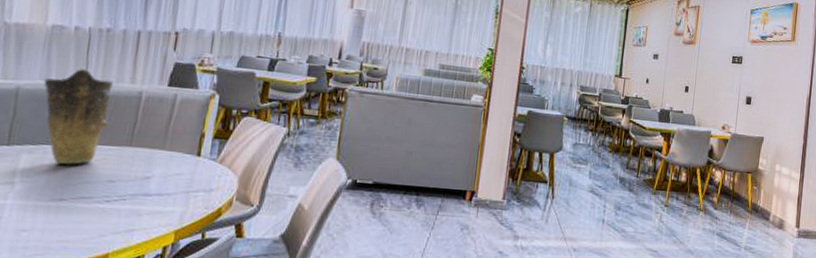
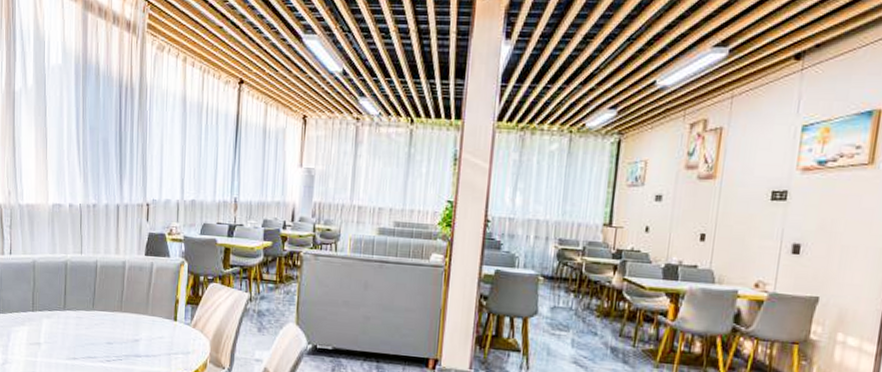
vase: present [43,69,113,165] -> none [51,242,103,328]

